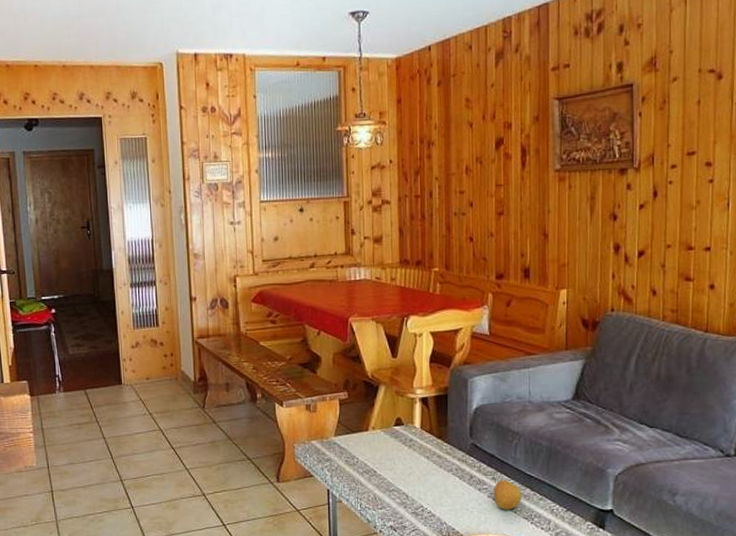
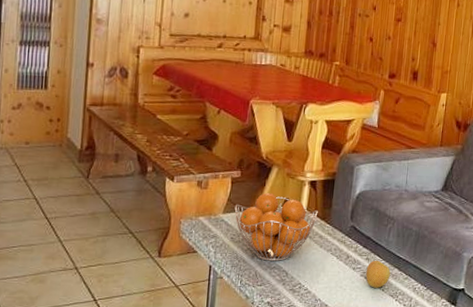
fruit basket: none [345,412,433,483] -> present [234,192,318,261]

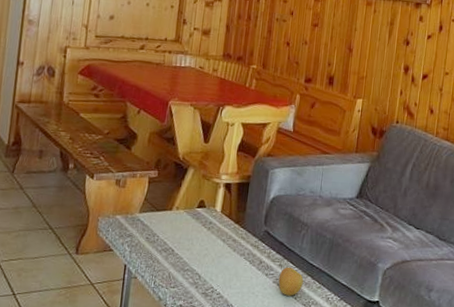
fruit basket: present [234,192,318,261] -> none [150,193,232,264]

